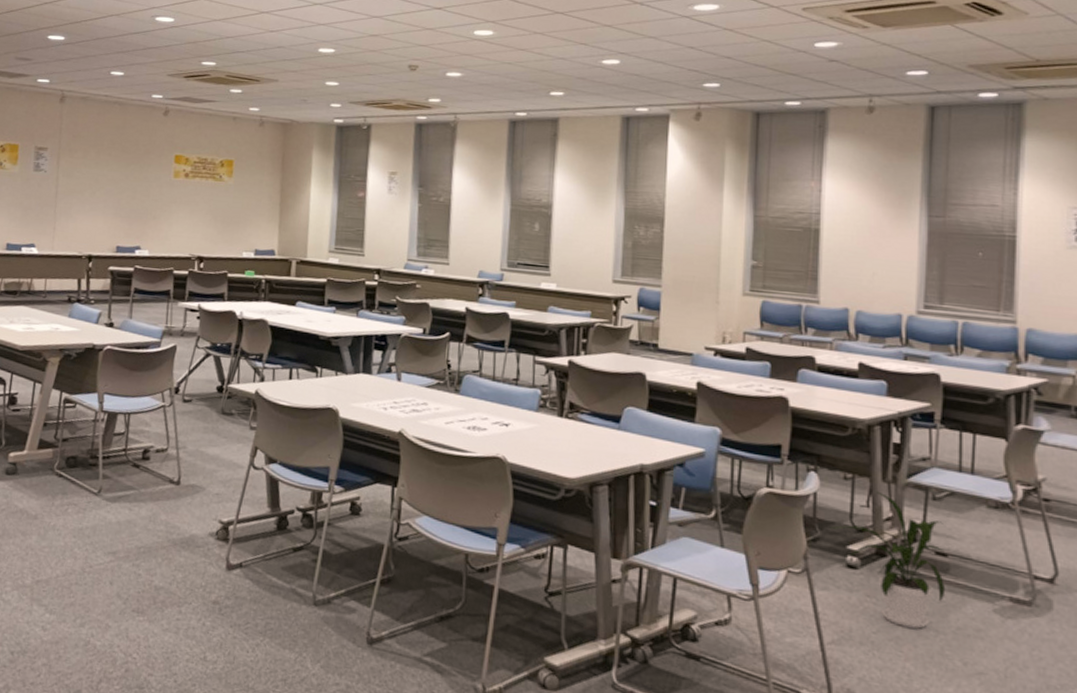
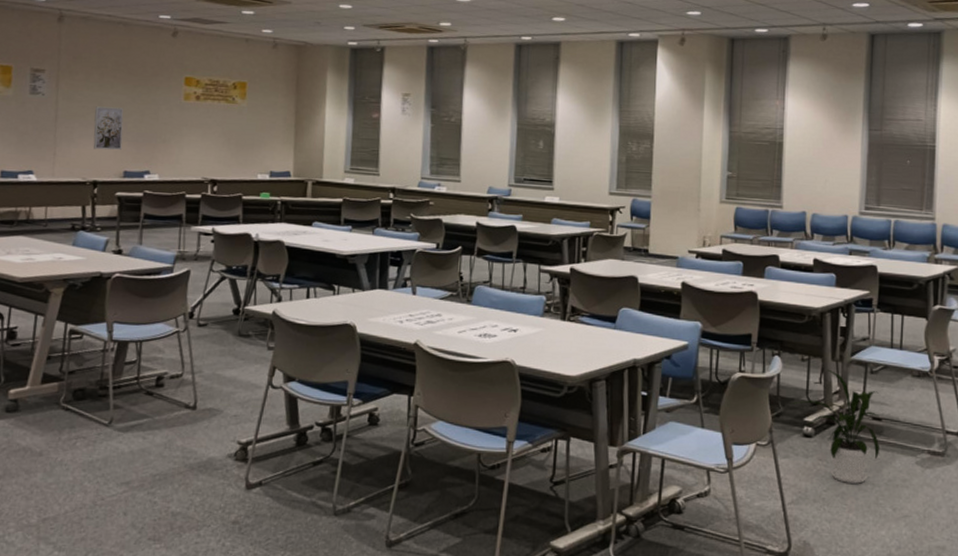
wall art: none [89,183,118,226] -> present [93,106,124,150]

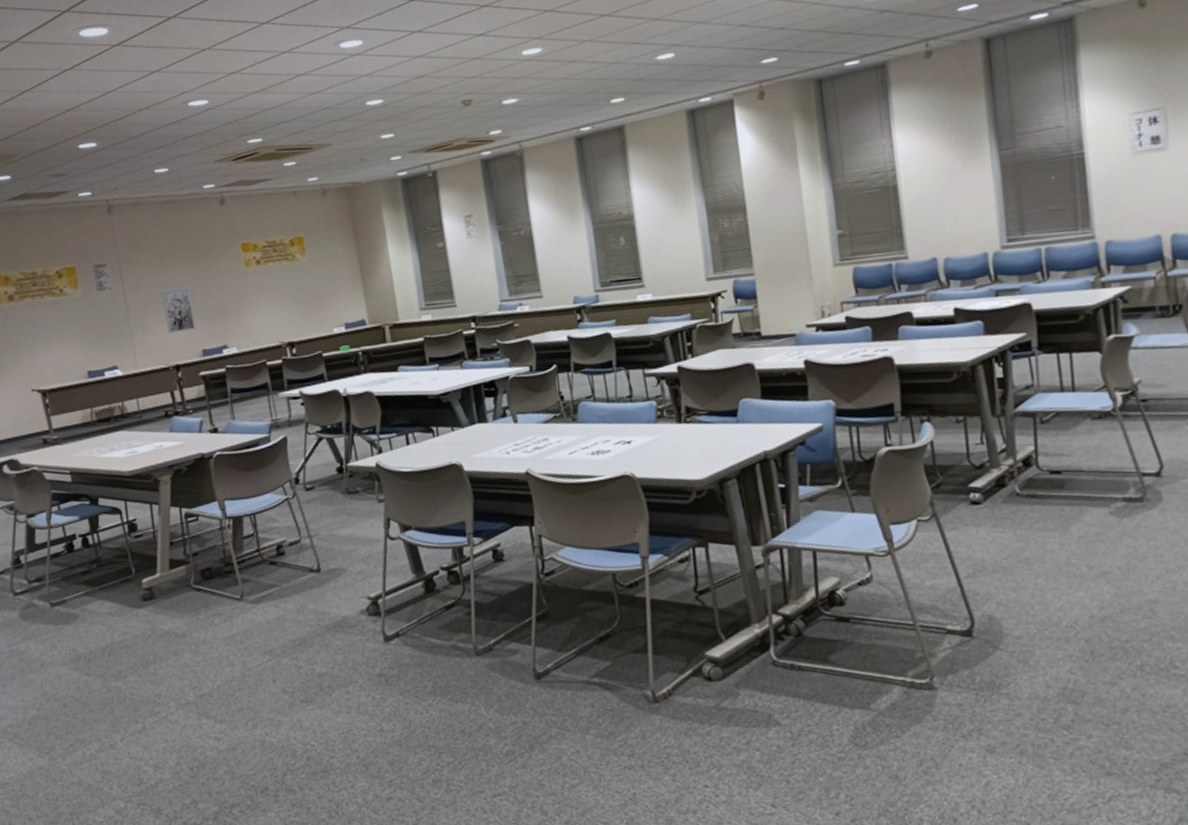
house plant: present [790,369,880,484] -> none [949,427,1064,547]

